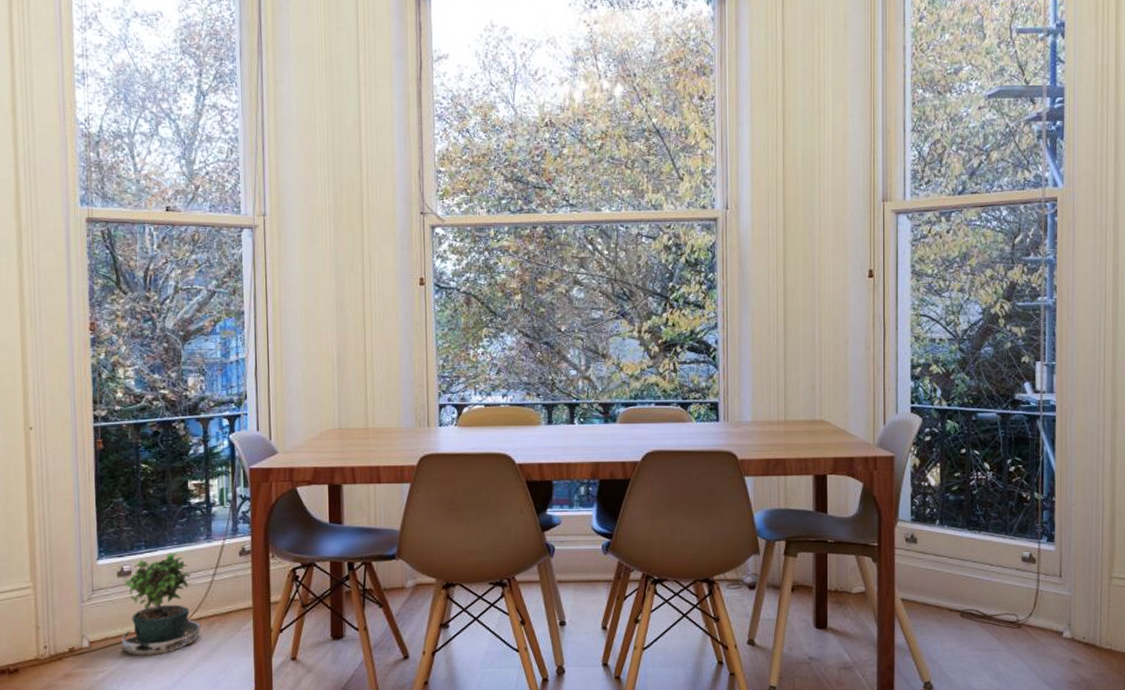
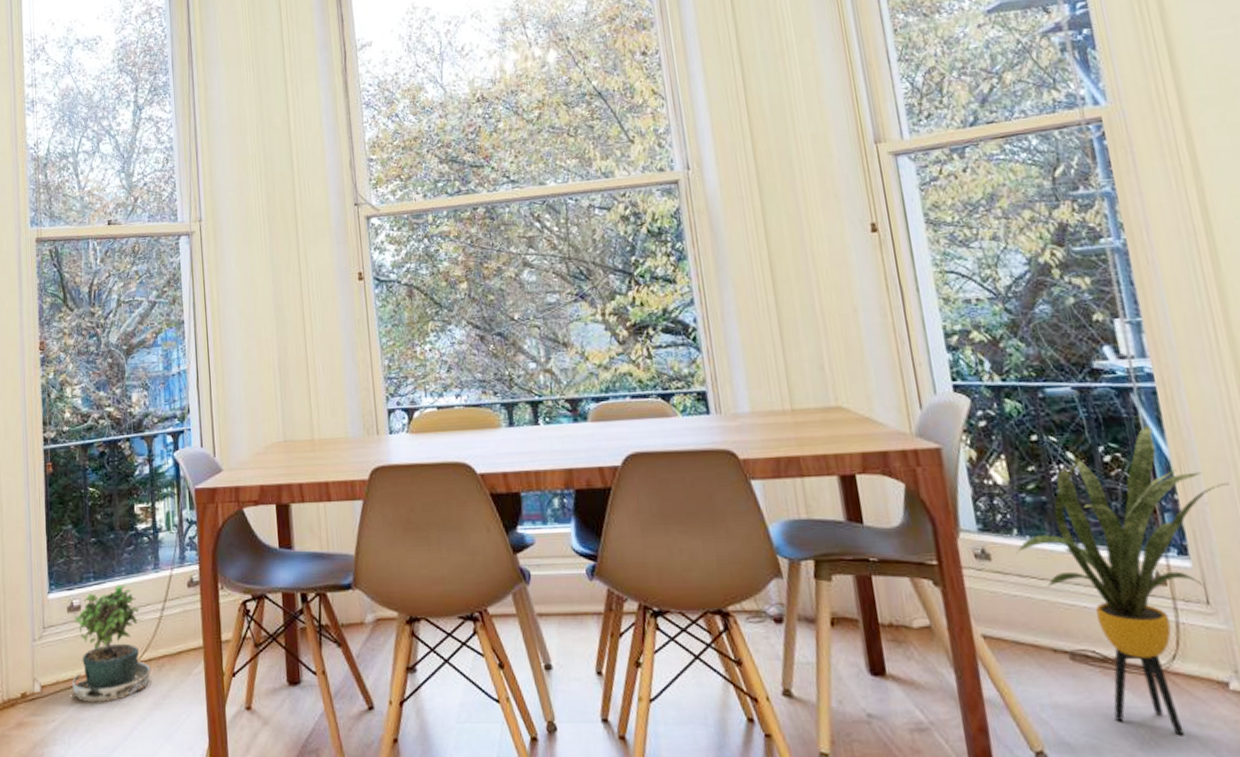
house plant: none [935,444,1092,669] -> present [1016,425,1230,736]

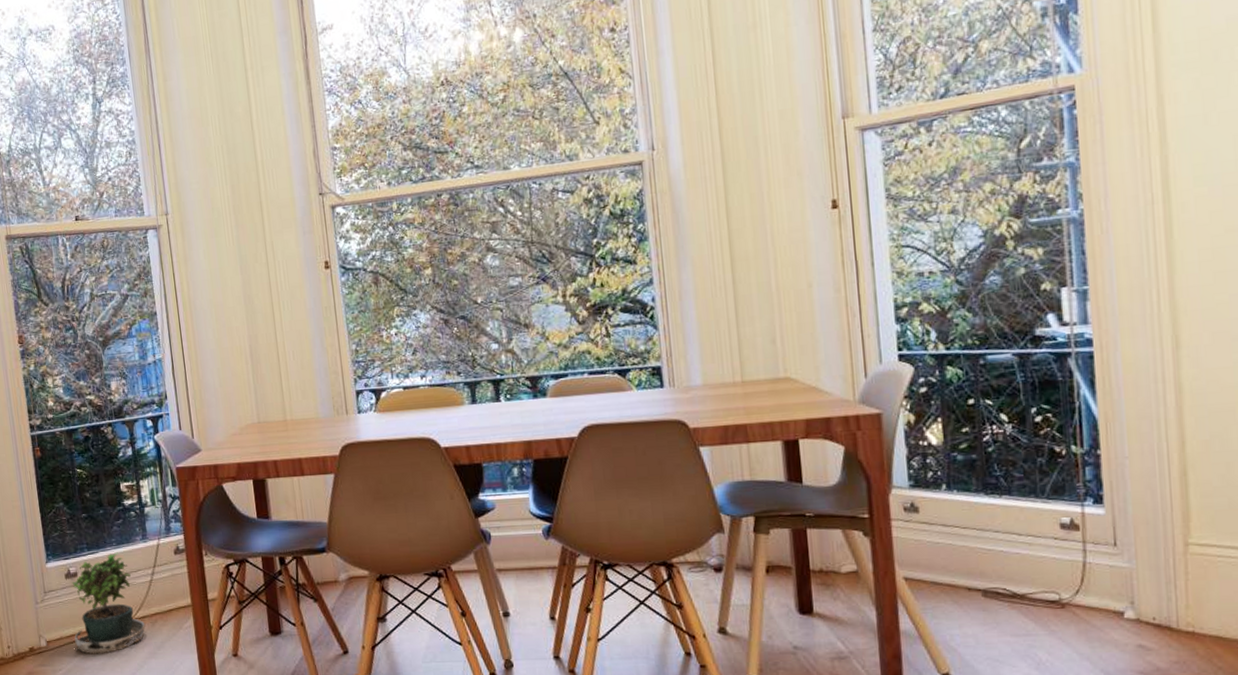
house plant: present [1016,425,1230,736] -> none [943,387,1151,658]

